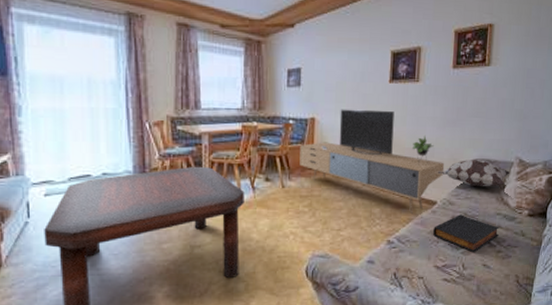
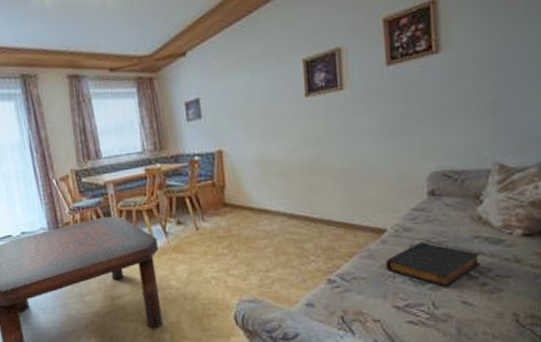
media console: present [299,109,445,214] -> none [210,129,392,246]
decorative pillow: present [437,160,509,187] -> none [382,172,486,207]

